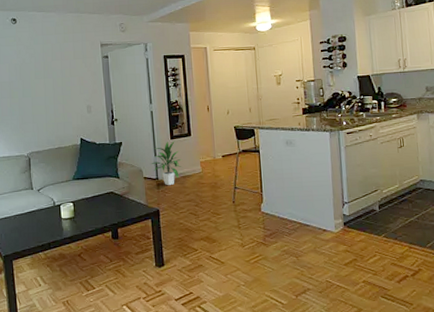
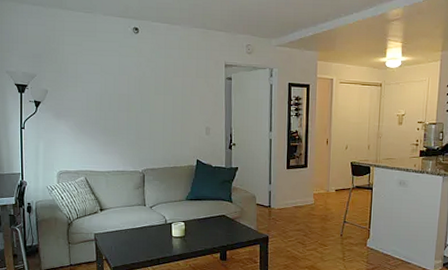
indoor plant: present [150,141,182,186] -> none [264,171,296,214]

